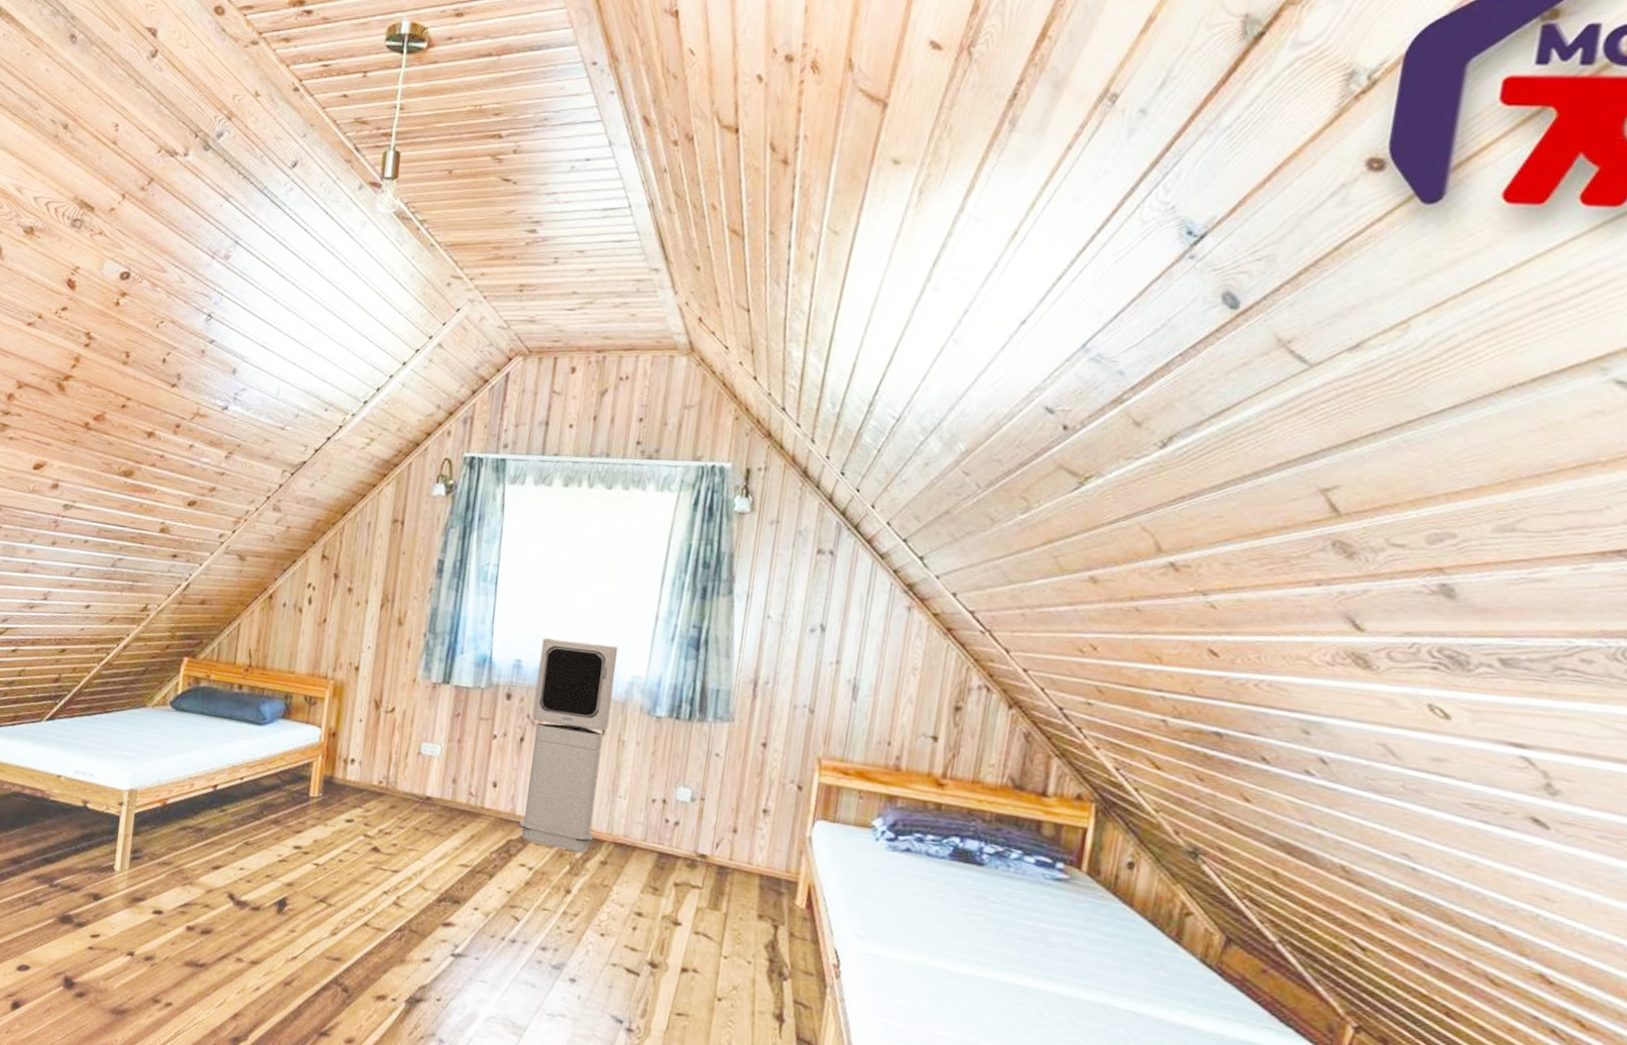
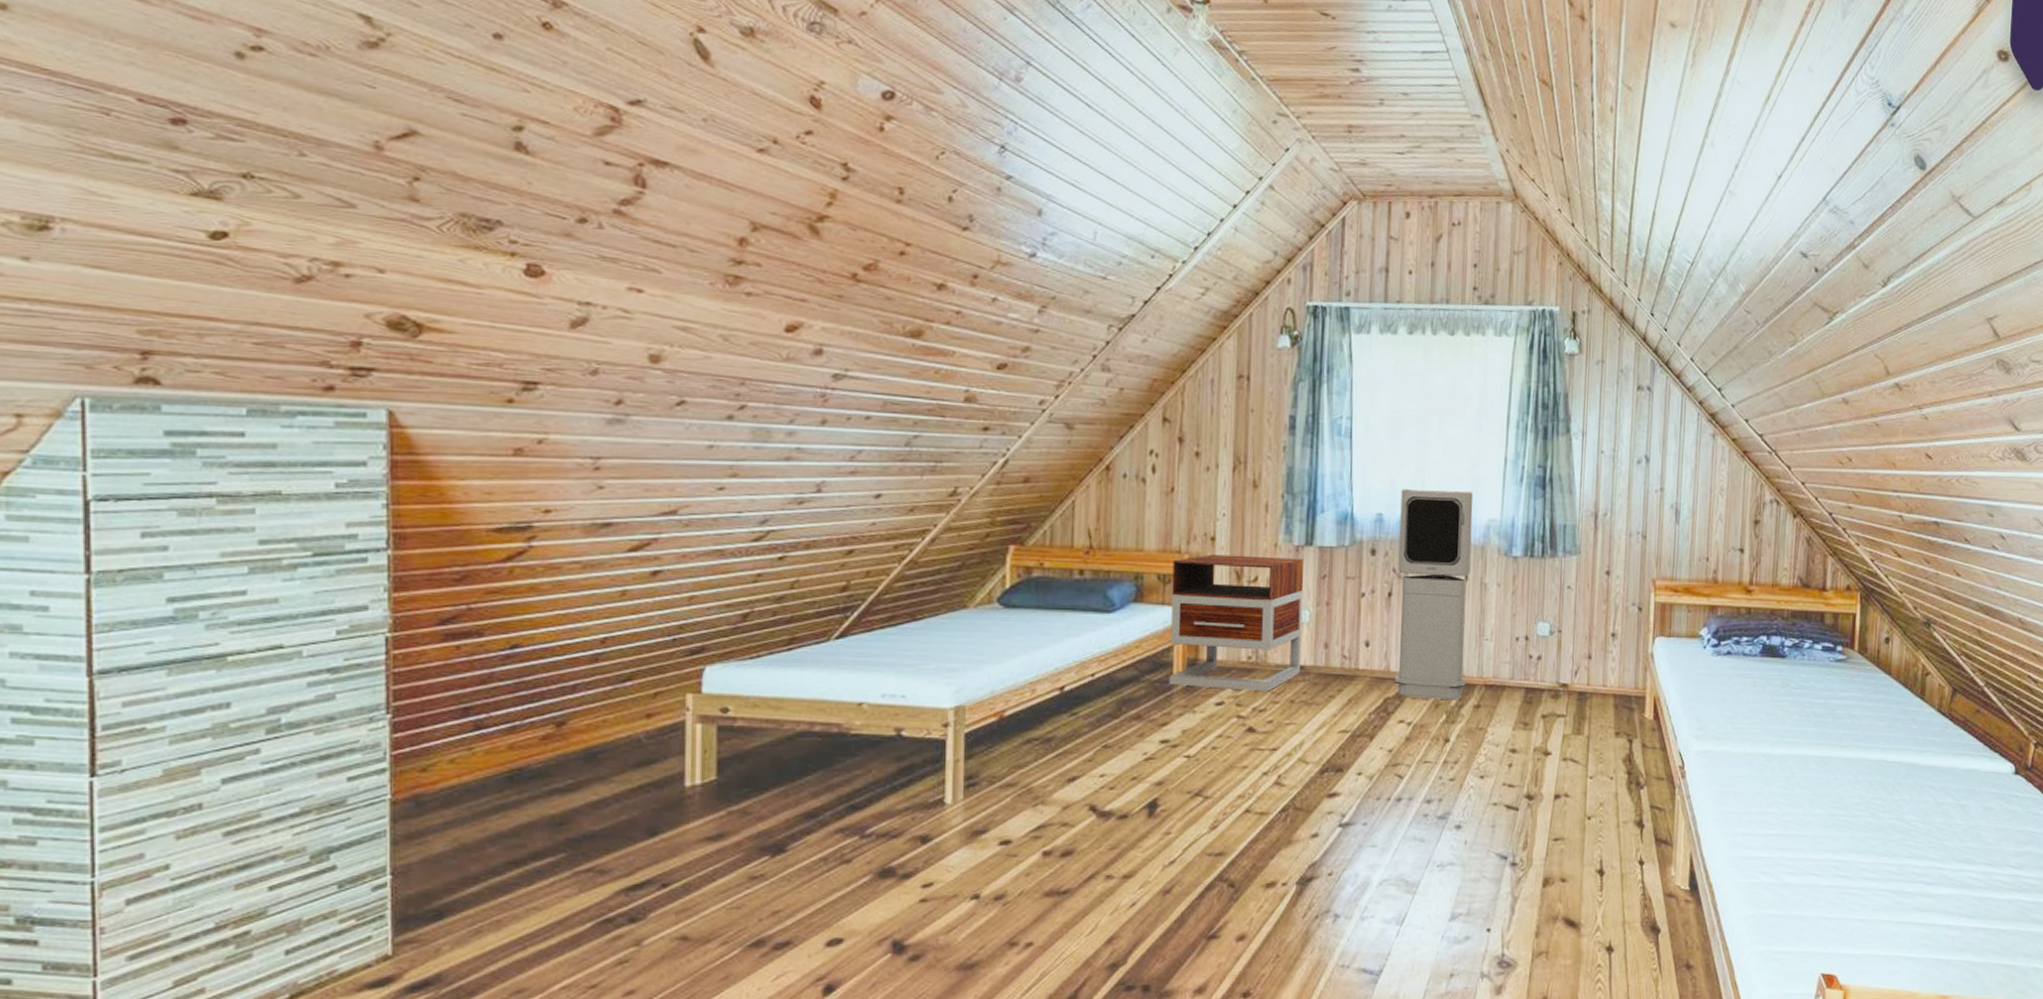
nightstand: none [306,682,439,817] -> present [1169,554,1304,692]

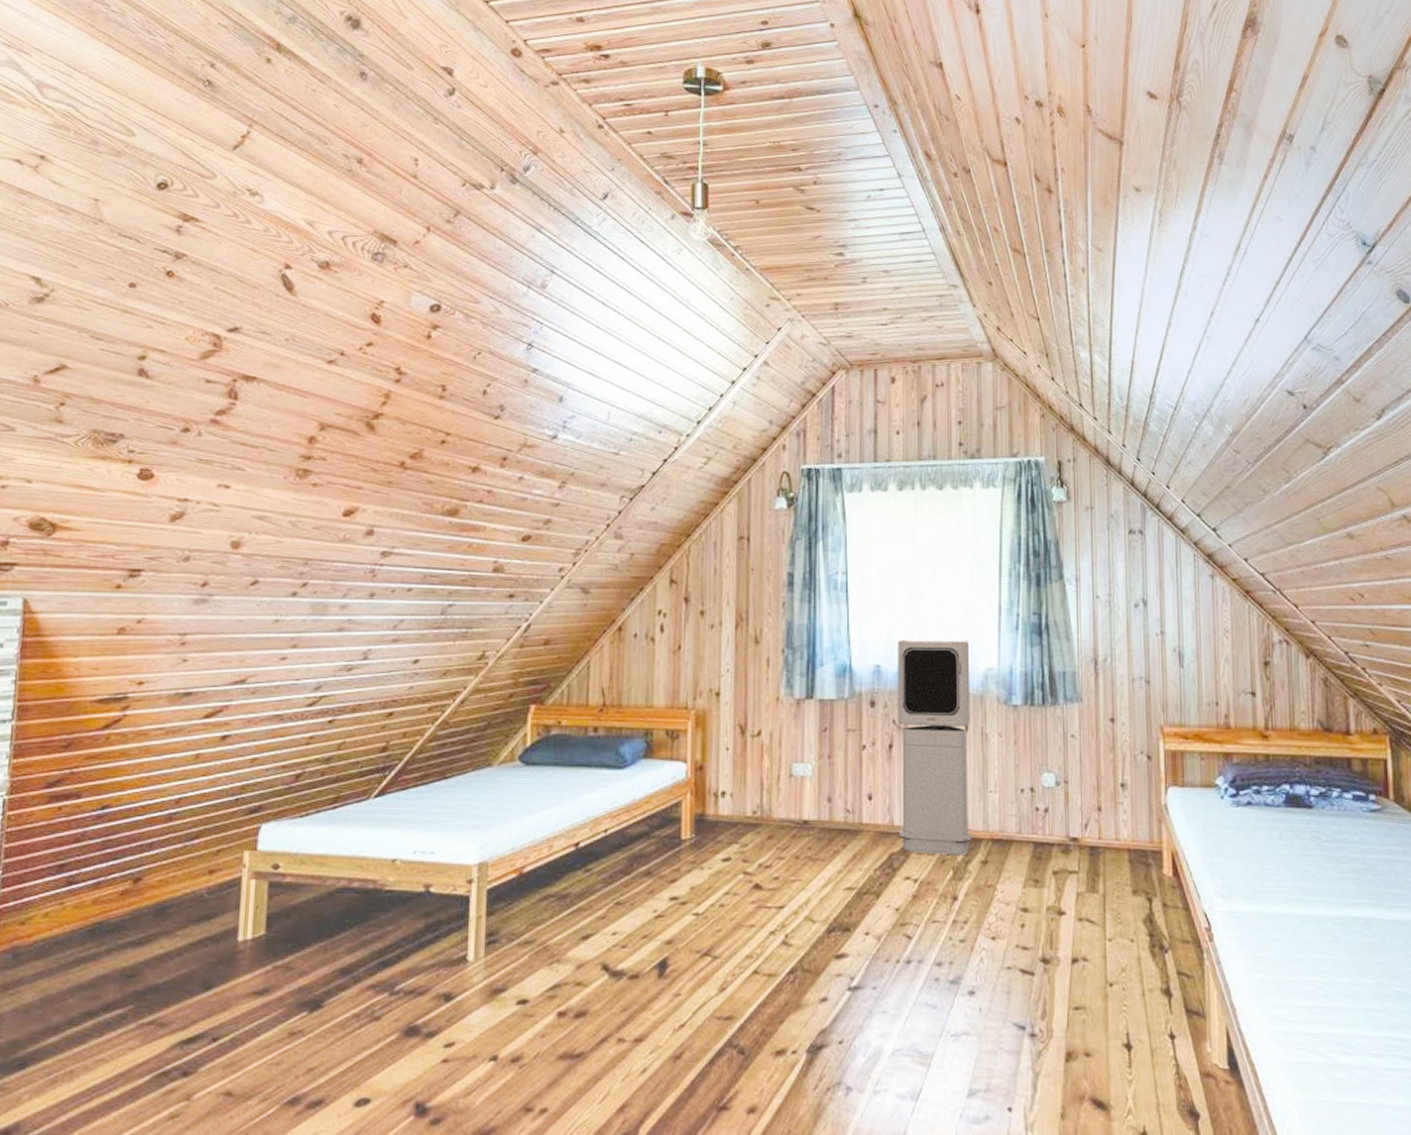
nightstand: present [1169,554,1304,692] -> none [678,709,806,848]

